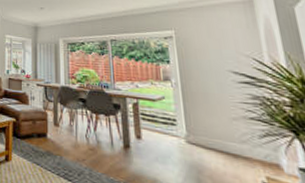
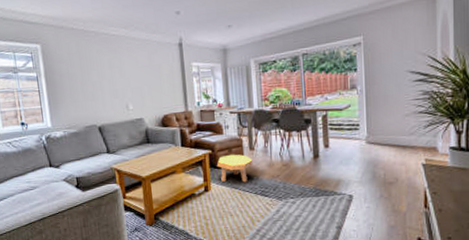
footstool: none [19,126,57,160] -> present [216,154,253,183]

